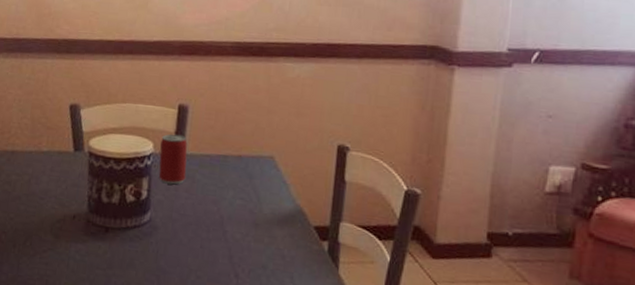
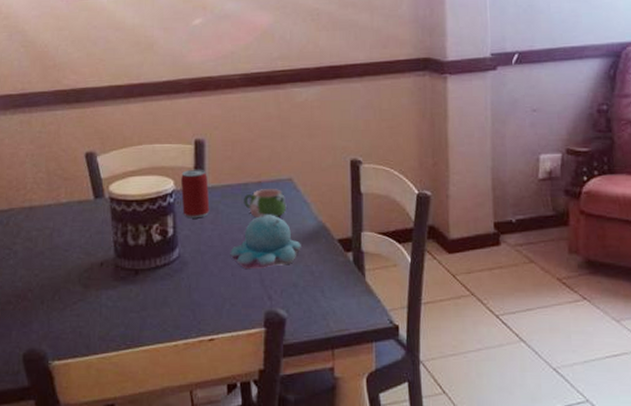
candle: none [201,189,275,245] -> present [230,213,301,269]
mug: none [221,163,265,195] -> present [244,189,287,217]

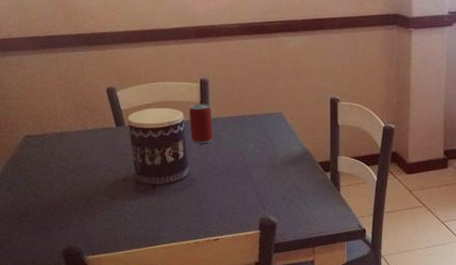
candle: present [230,213,301,269] -> none [231,141,289,184]
mug: present [244,189,287,217] -> none [242,121,277,144]

